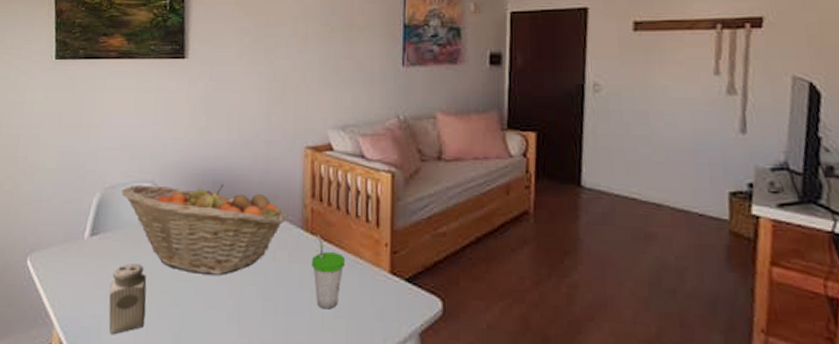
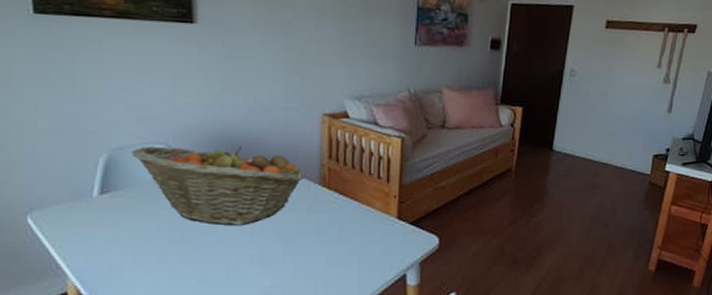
salt shaker: present [109,263,147,335] -> none [126,218,168,280]
cup: present [311,234,346,310] -> none [328,189,360,249]

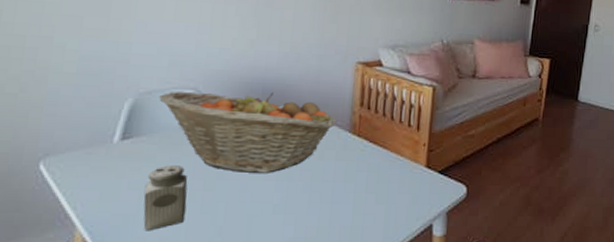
salt shaker: none [126,218,168,280] -> present [143,165,188,231]

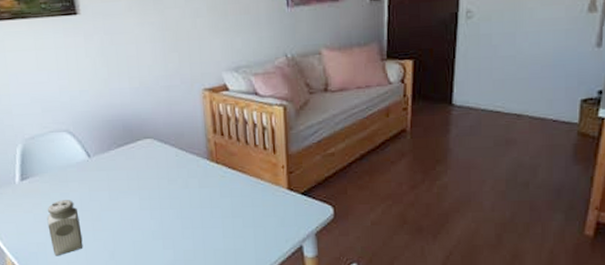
fruit basket: present [159,91,337,173] -> none [41,126,195,203]

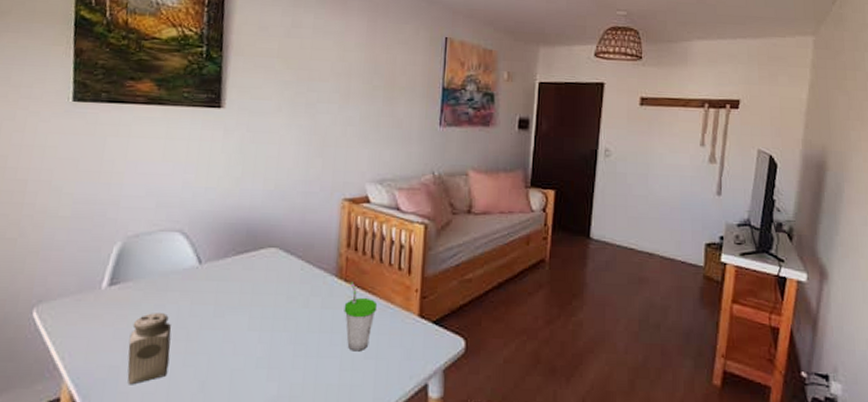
cup: none [219,163,249,222] -> present [344,282,378,352]

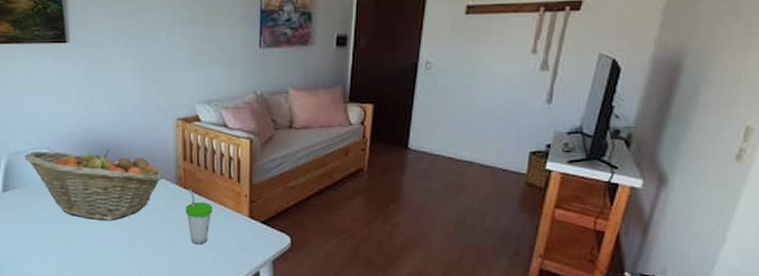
salt shaker: present [127,313,172,385] -> none [24,213,55,265]
fruit basket: none [146,232,323,322] -> present [24,149,165,221]

